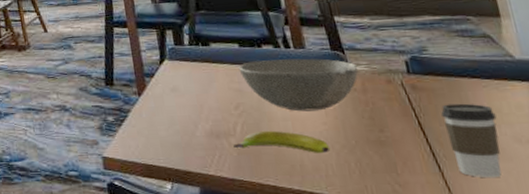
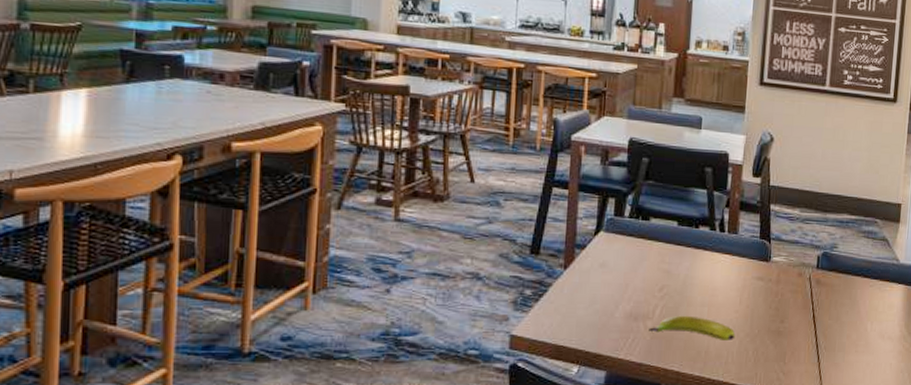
bowl: present [238,58,358,112] -> none [672,242,777,299]
coffee cup: present [441,103,502,177] -> none [832,300,873,368]

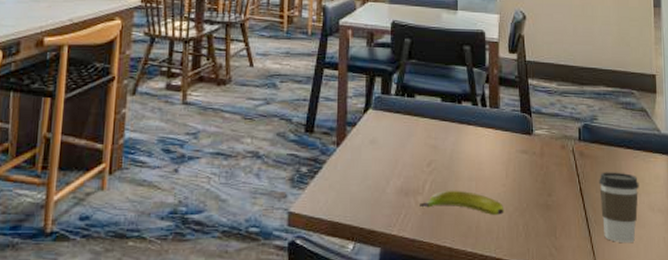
coffee cup: none [832,300,873,368] -> present [599,172,639,242]

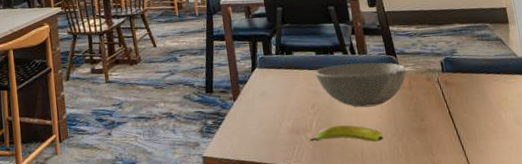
bowl: none [437,117,539,172] -> present [315,62,406,108]
coffee cup: present [599,172,639,242] -> none [465,94,506,153]

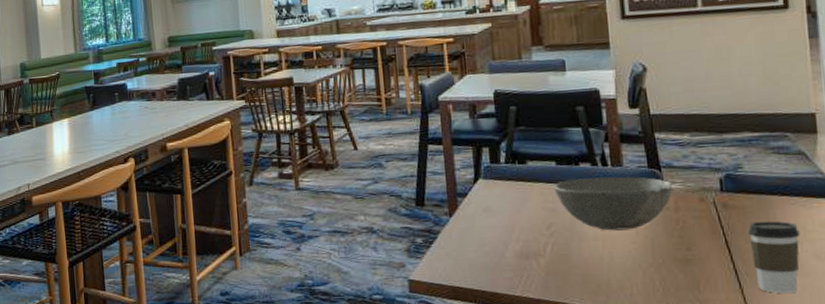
banana: present [310,124,384,142] -> none [542,250,637,272]
coffee cup: none [465,94,506,153] -> present [748,221,800,293]

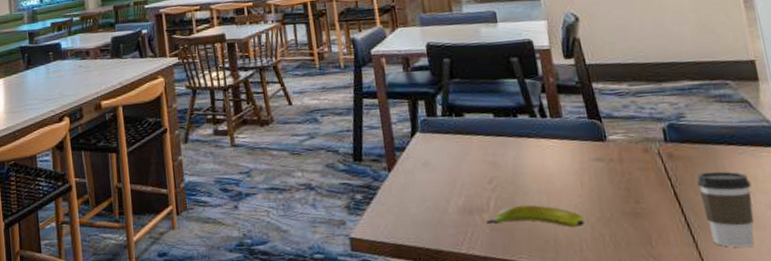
banana: none [542,250,637,272] -> present [486,204,585,227]
bowl: present [553,176,672,231] -> none [492,128,615,184]

